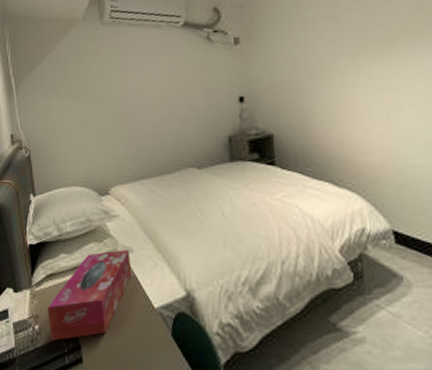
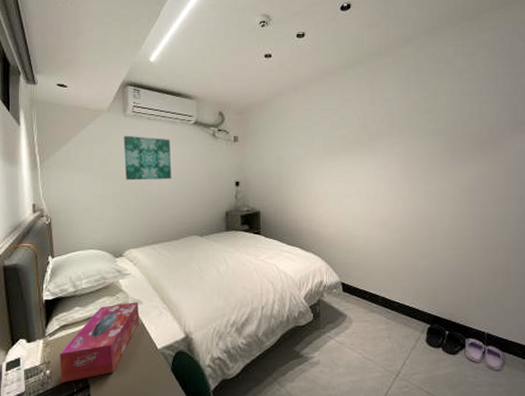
wall art: none [101,47,160,103] -> present [123,135,172,181]

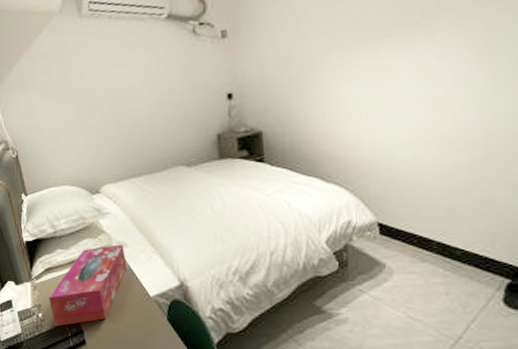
wall art: present [123,135,172,181] -> none [82,42,146,102]

